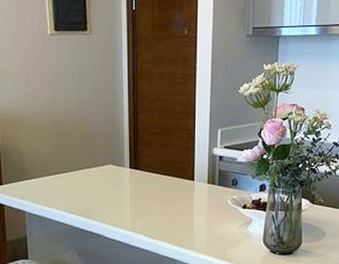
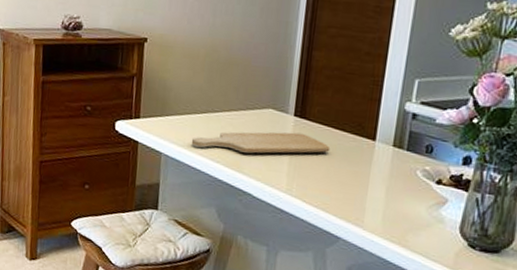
chopping board: none [48,181,161,203] -> present [191,131,331,154]

